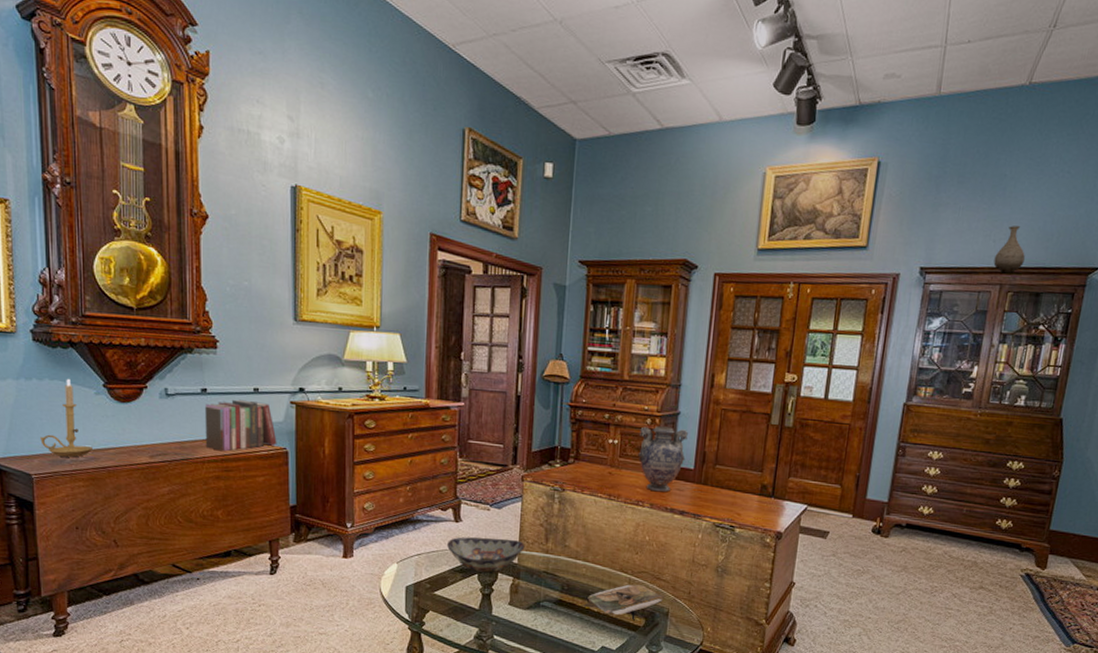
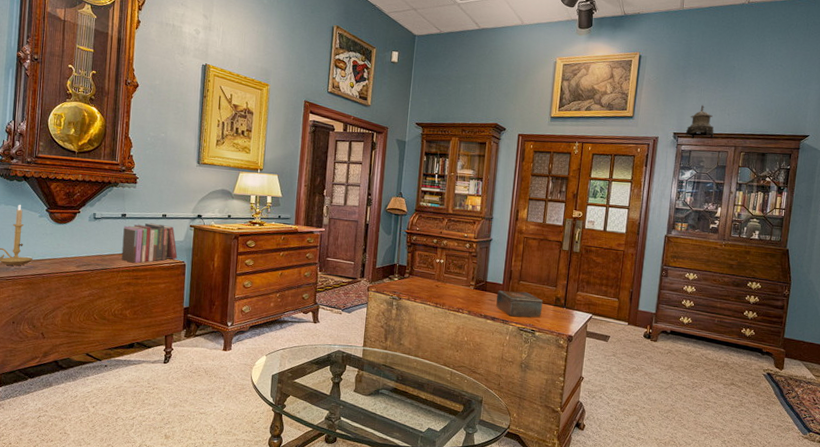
decorative bowl: present [447,537,525,574] -> none [307,335,369,366]
magazine: present [582,584,664,621] -> none [413,376,479,407]
decorative vase: present [638,426,688,493] -> none [459,249,498,302]
decorative box: none [685,477,746,511] -> present [496,290,543,318]
decorative urn: none [935,228,974,275] -> present [685,105,714,138]
vase: present [993,225,1025,274] -> none [729,103,752,139]

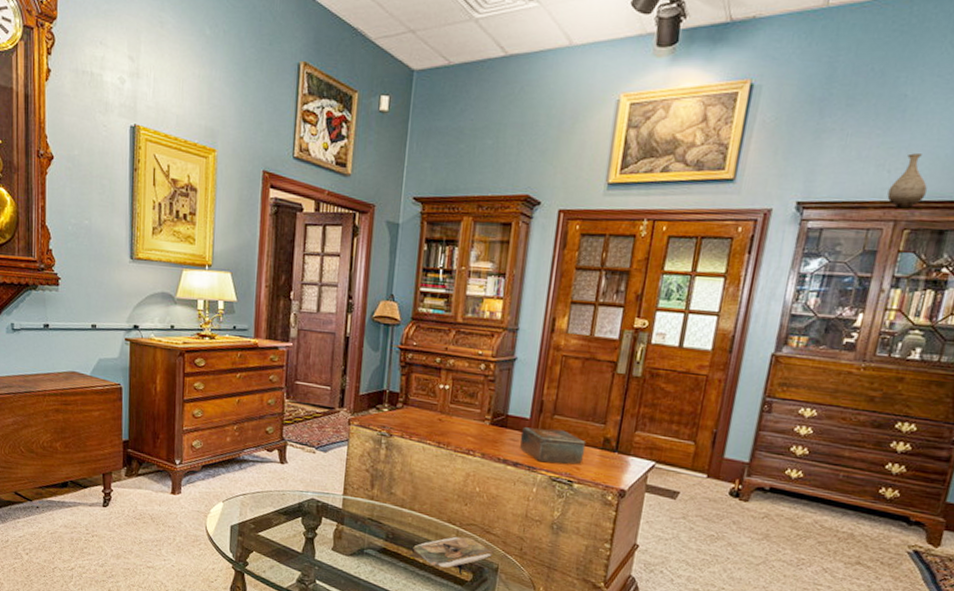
books: present [121,223,178,264] -> none [46,335,112,386]
magazine: none [413,376,479,407] -> present [407,536,494,575]
decorative urn: present [685,105,714,138] -> none [815,157,863,210]
vase: none [729,103,752,139] -> present [887,153,927,209]

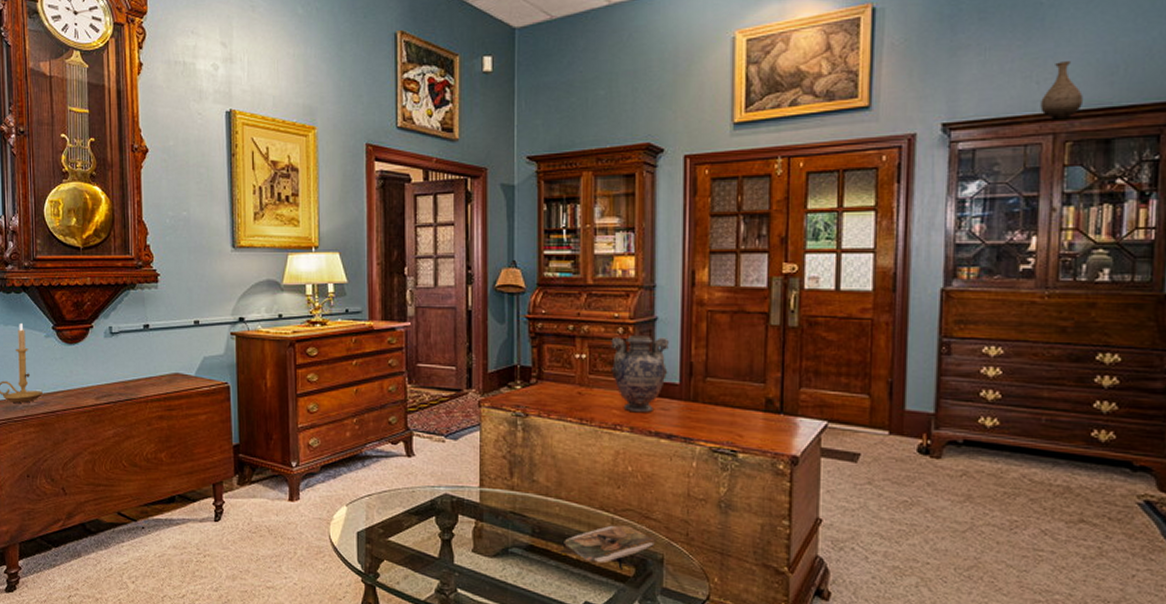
decorative vase: none [470,372,525,442] -> present [611,335,669,413]
decorative box: present [520,427,586,465] -> none [671,393,746,432]

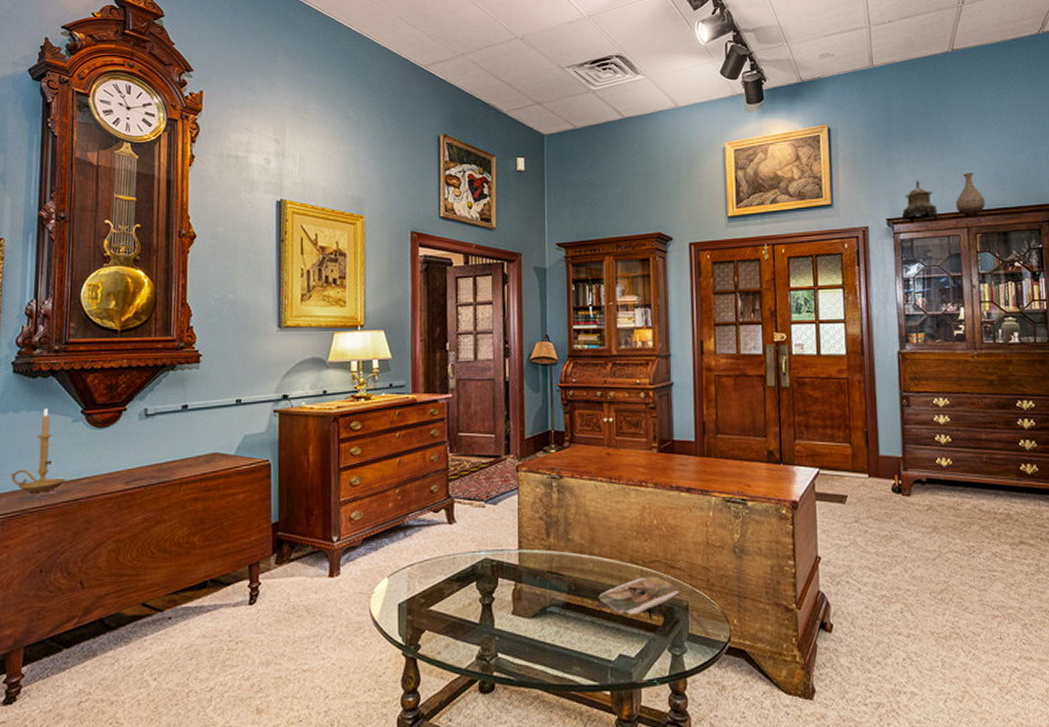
decorative vase: present [611,335,669,413] -> none [634,399,685,470]
decorative urn: none [962,72,1014,129] -> present [901,180,939,223]

